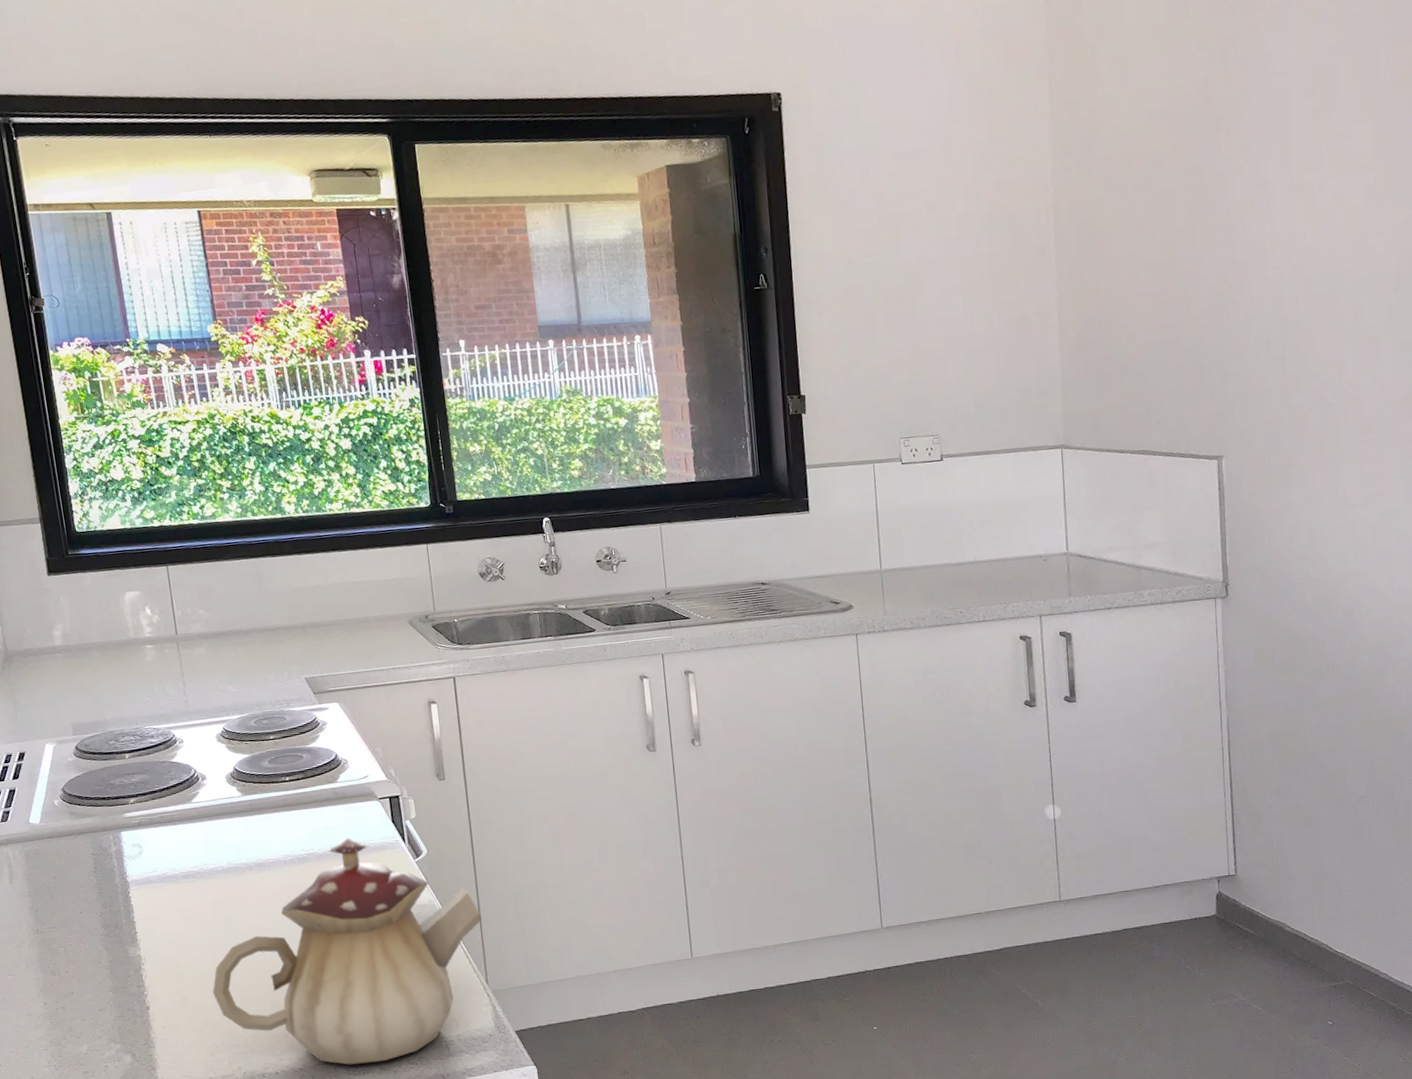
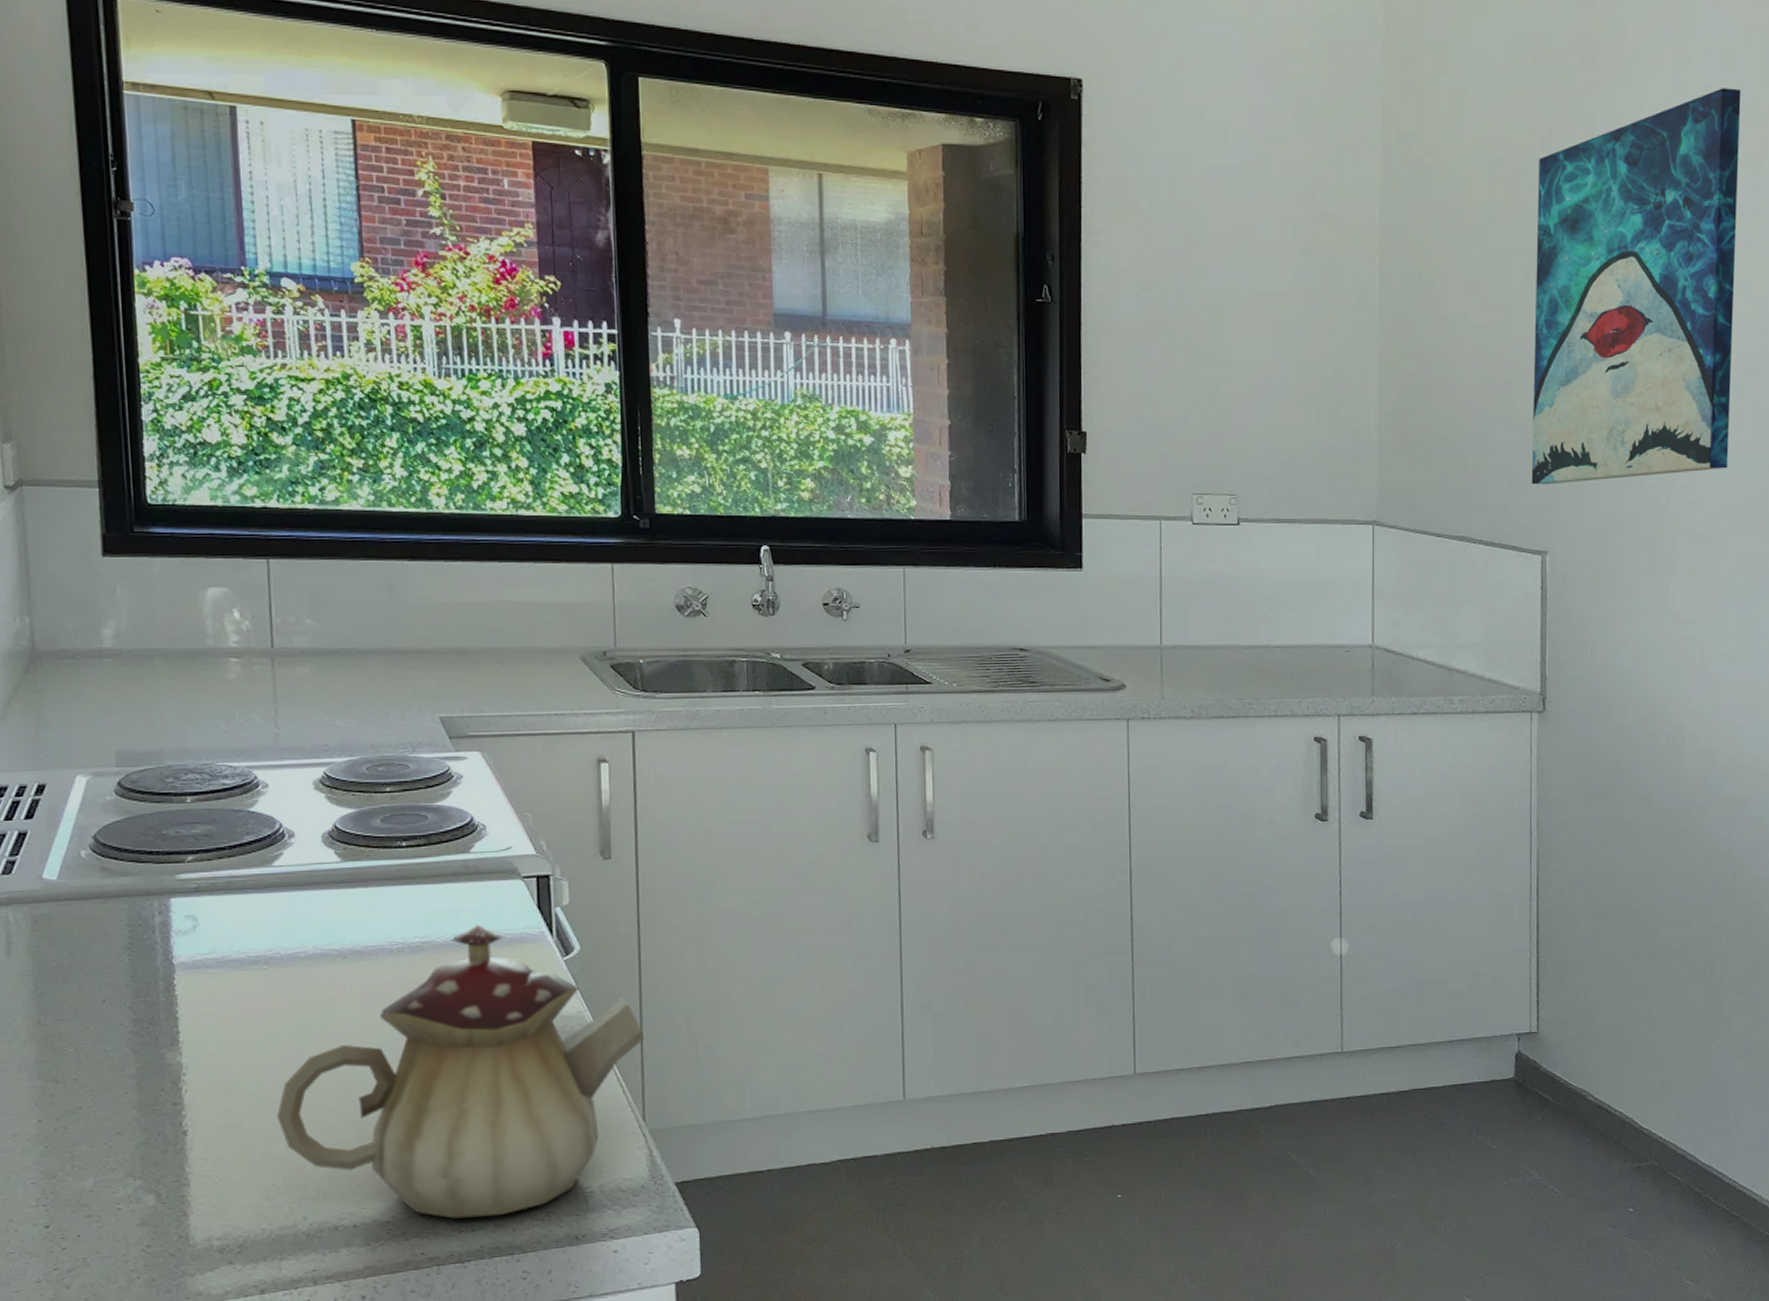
wall art: none [1196,14,1392,398] -> present [1531,88,1741,485]

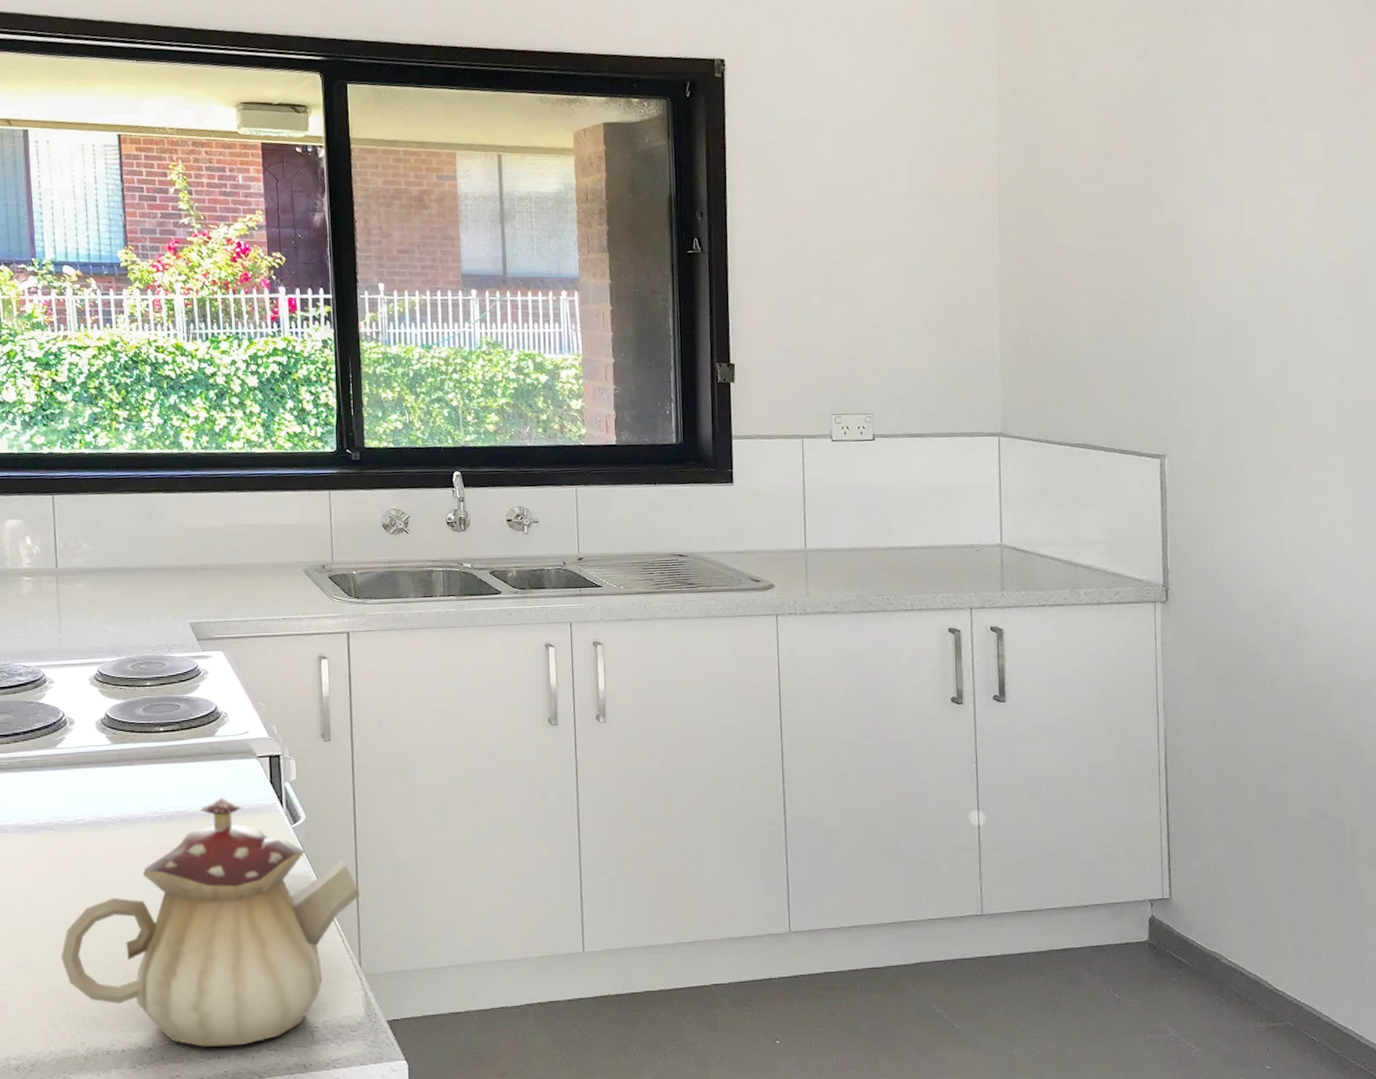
wall art: present [1531,88,1741,485] -> none [1146,25,1342,395]

